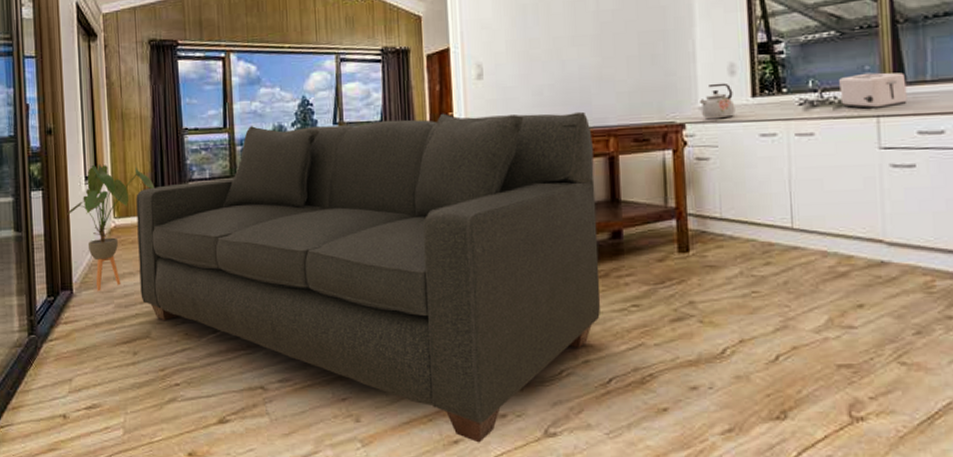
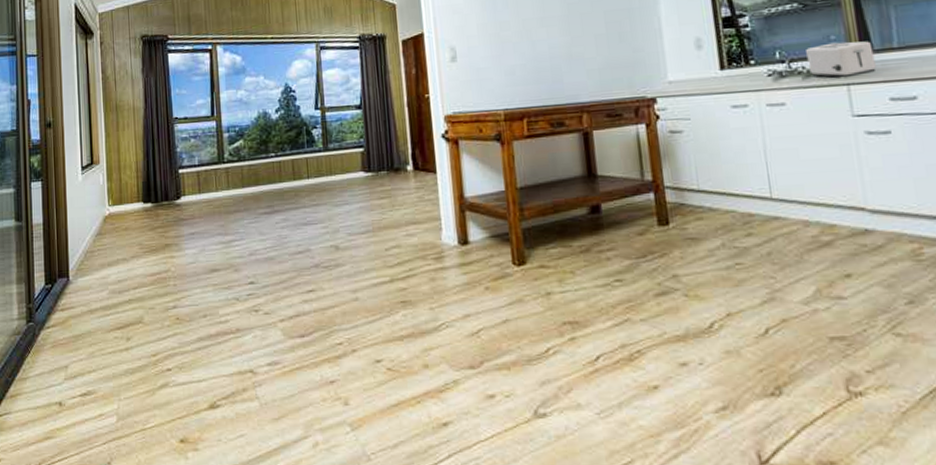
house plant: present [67,164,155,292] -> none [65,154,147,278]
sofa: present [136,111,601,443] -> none [129,89,584,425]
kettle: present [700,82,736,120] -> none [669,57,705,93]

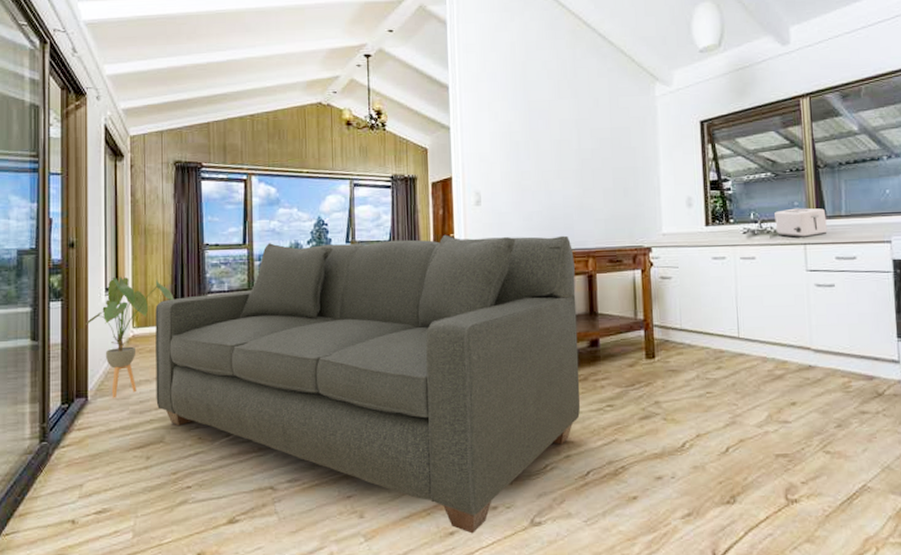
house plant: none [65,154,147,278] -> present [86,276,174,399]
sofa: none [129,89,584,425] -> present [155,234,581,534]

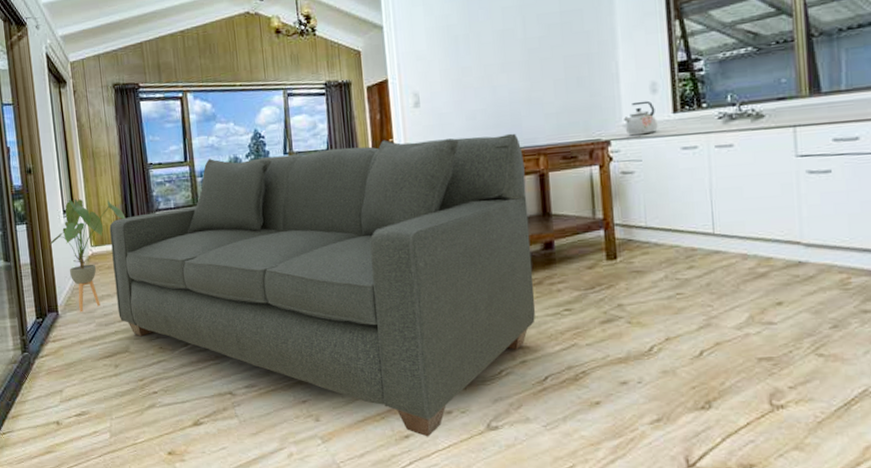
kettle: none [664,213,693,244] -> present [624,100,658,136]
toaster: present [775,208,827,239] -> none [757,84,823,120]

